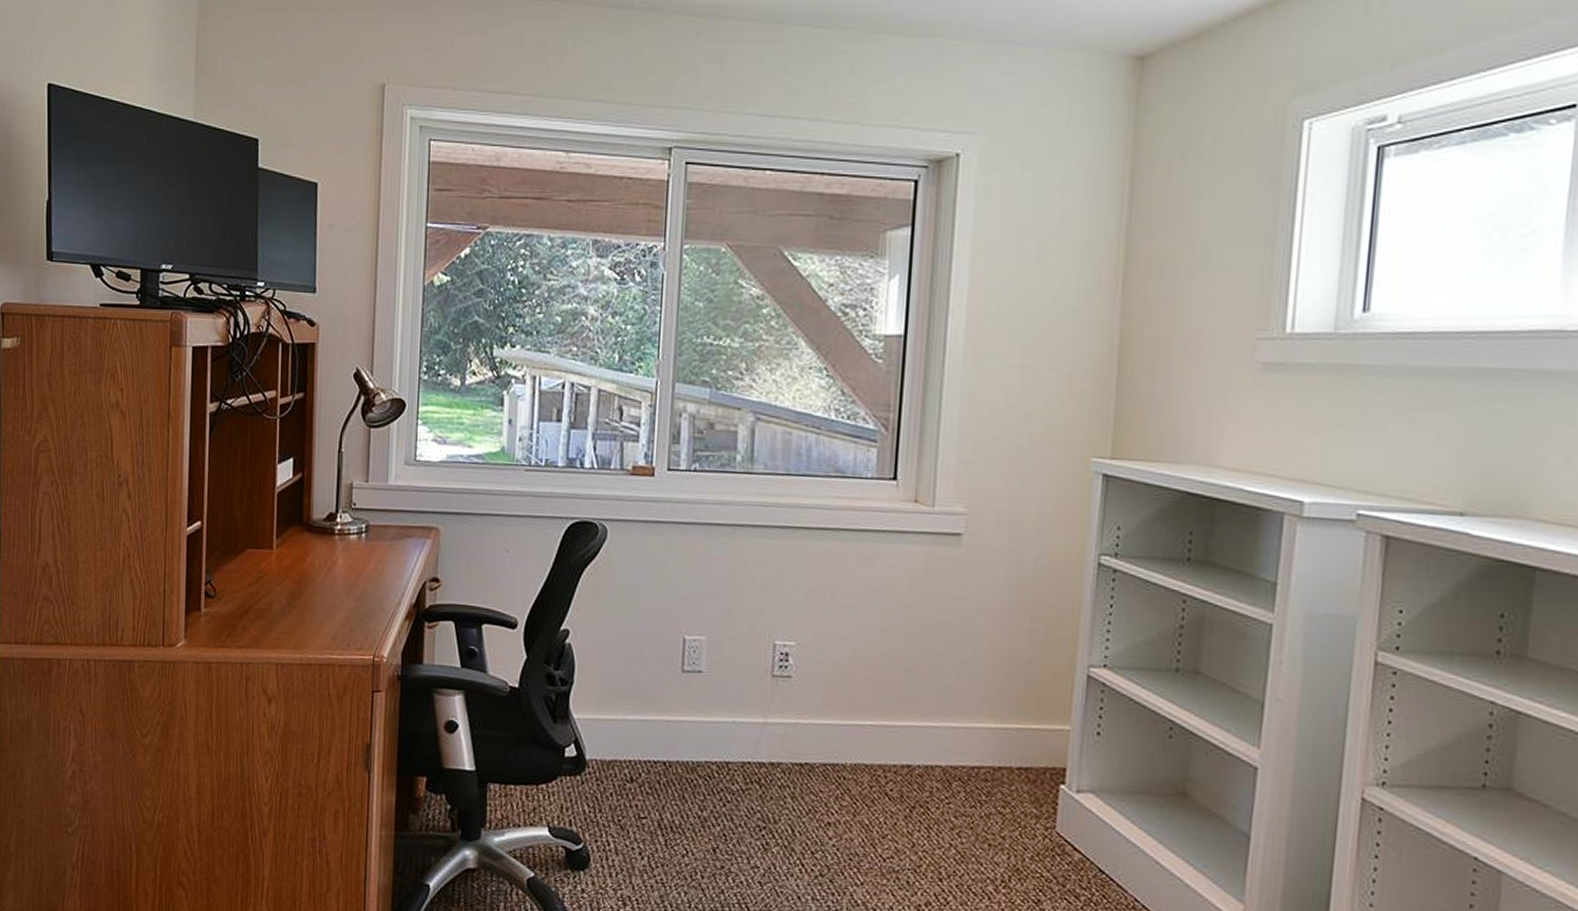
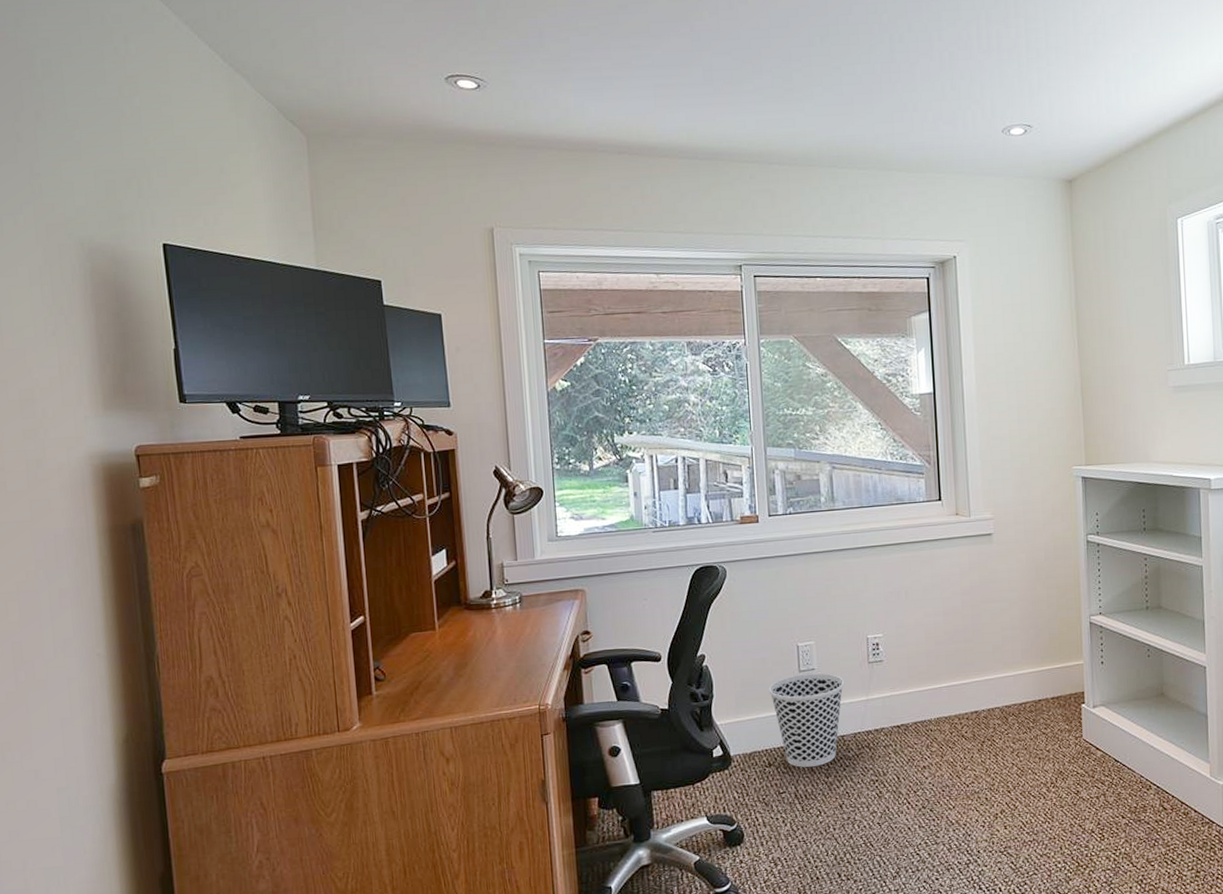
wastebasket: none [641,675,738,794] -> present [769,673,845,768]

